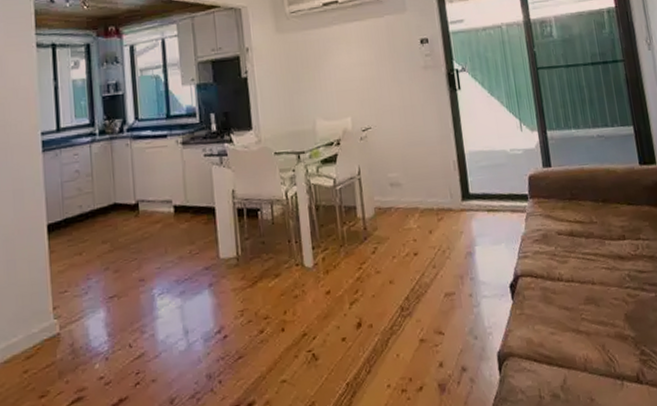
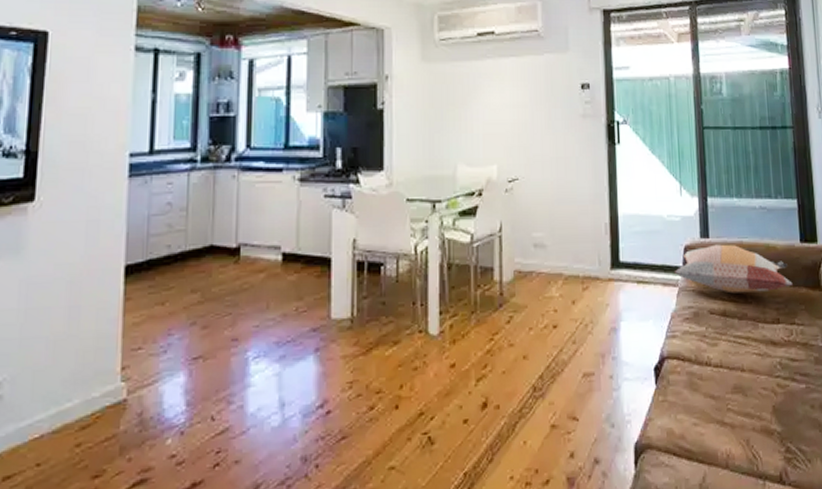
decorative pillow: none [520,171,635,216] -> present [674,244,793,294]

